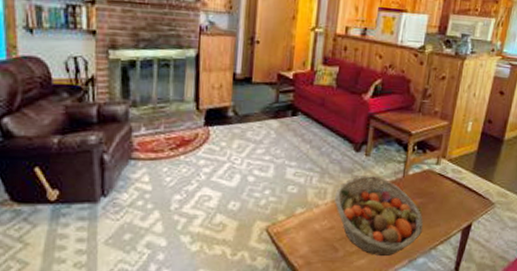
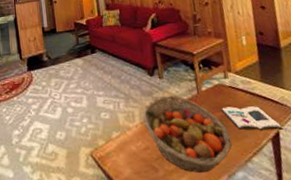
book: none [422,194,477,222] -> present [221,106,283,131]

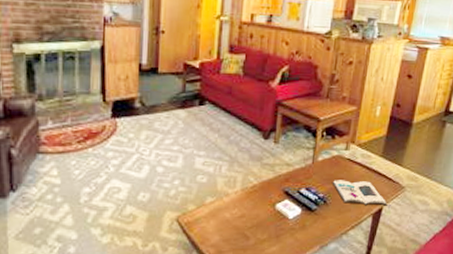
fruit basket: present [142,95,232,174] -> none [244,162,334,244]

